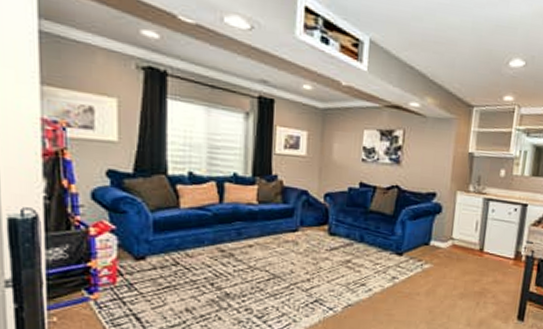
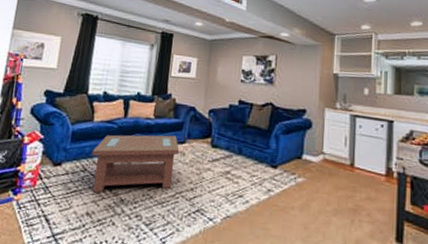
coffee table: none [183,222,292,288] -> present [92,134,180,193]

